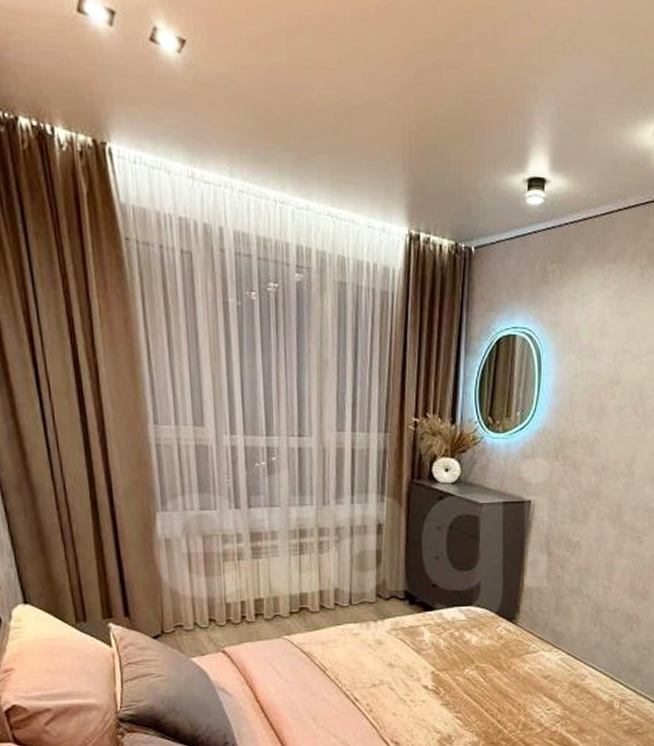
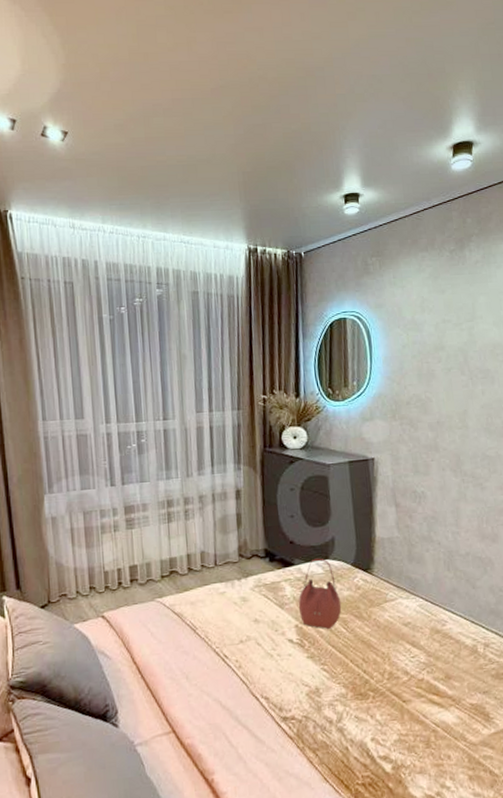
handbag: none [436,604,481,677] -> present [298,558,342,629]

